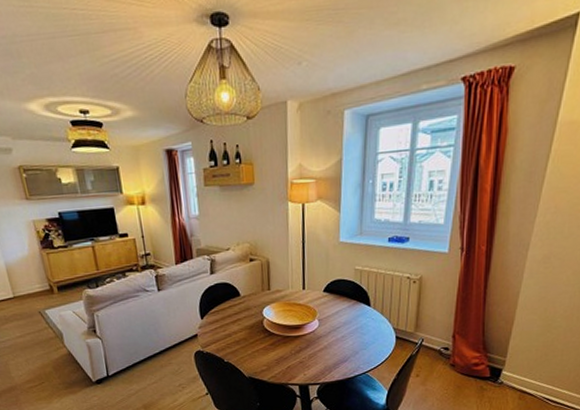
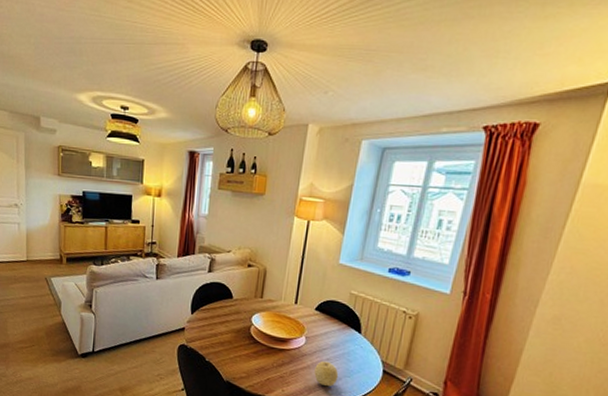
fruit: none [332,338,355,362] -> present [314,360,339,386]

